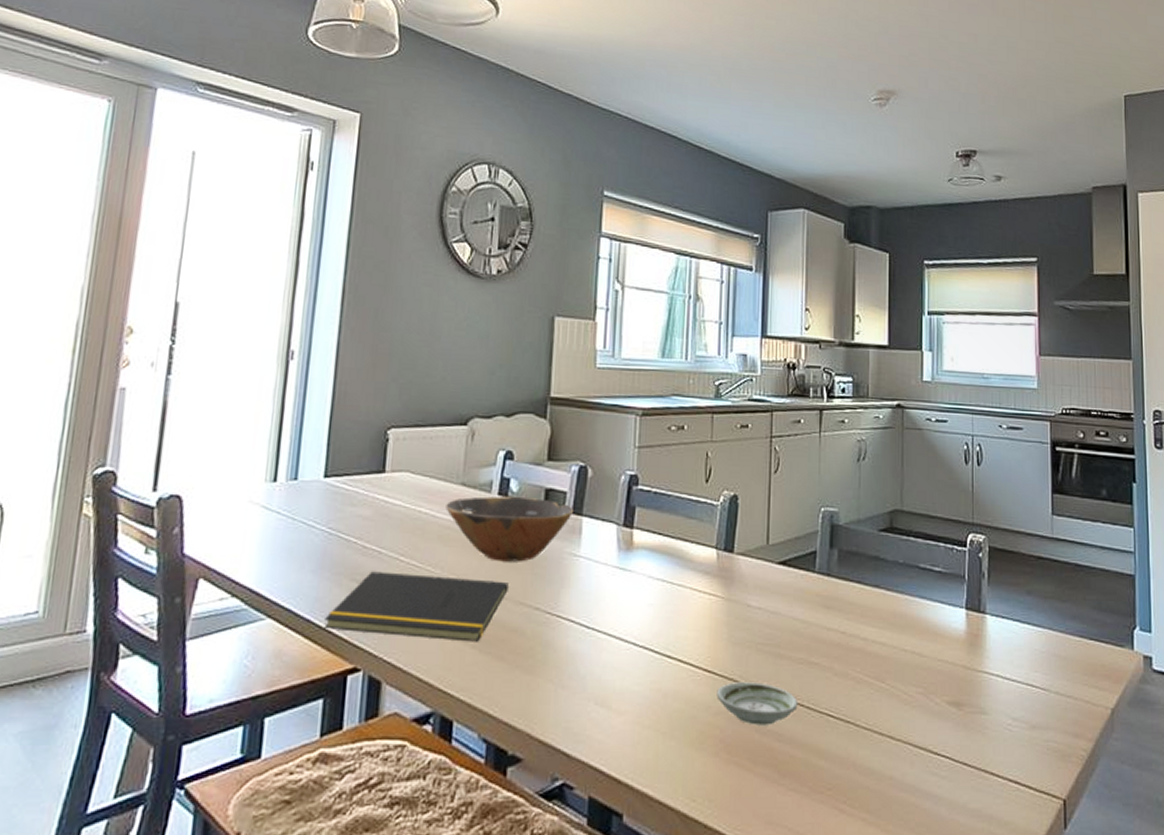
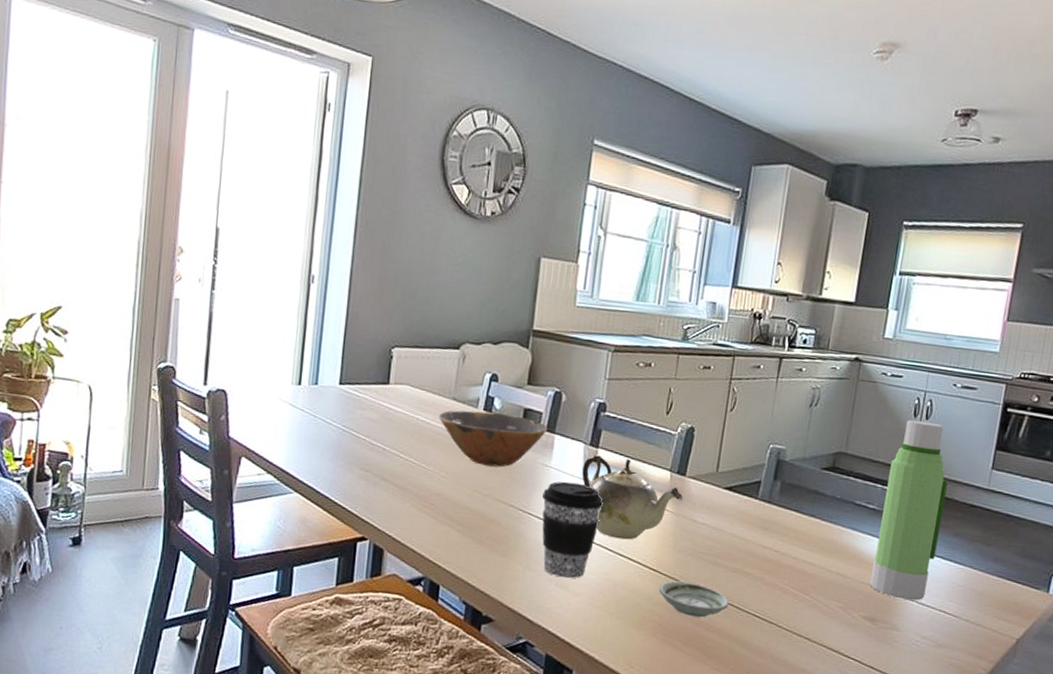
notepad: present [324,571,509,642] -> none [339,463,489,527]
coffee cup: none [573,572,644,694] -> present [542,481,604,579]
teapot: none [617,536,734,637] -> present [582,454,683,540]
water bottle: none [949,467,1012,675] -> present [870,420,948,601]

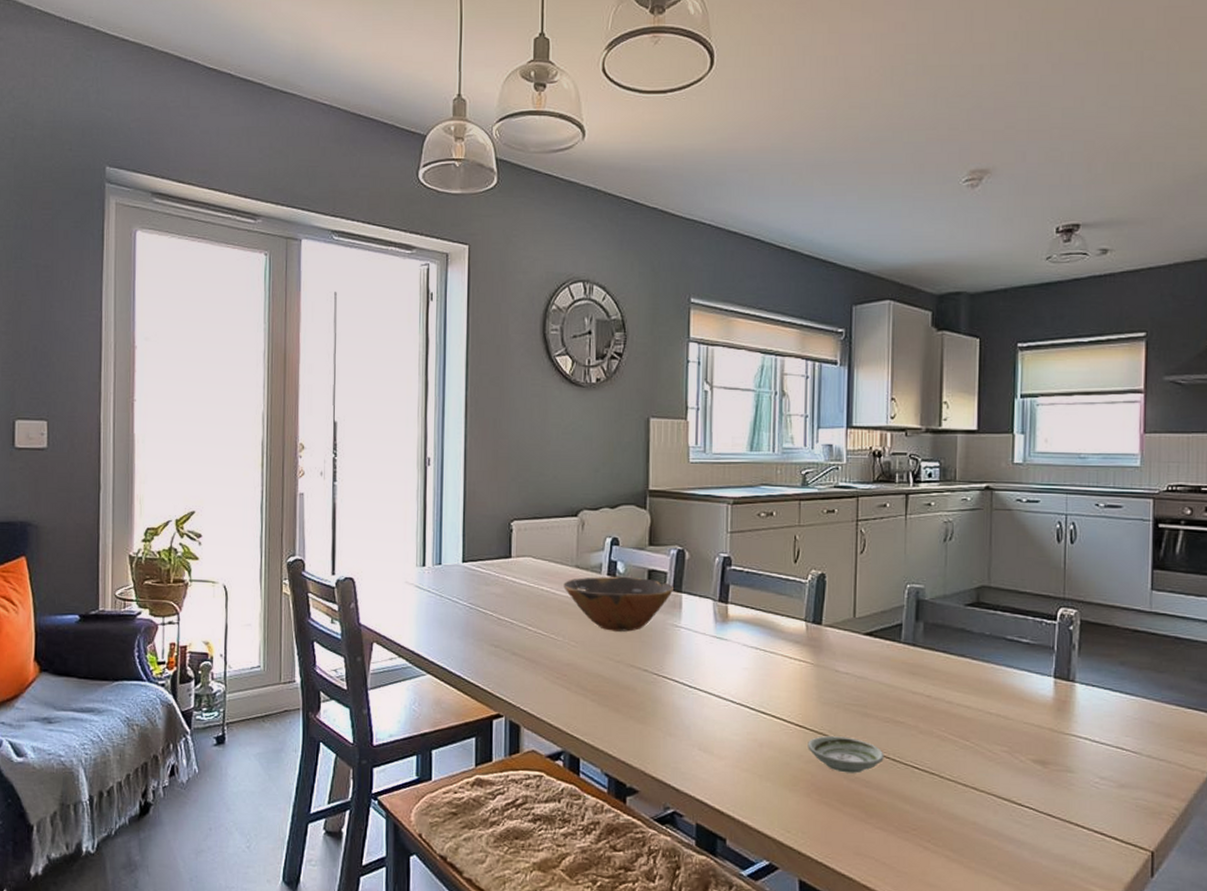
coffee cup: present [542,481,604,579] -> none [676,641,739,742]
teapot: present [582,454,683,540] -> none [714,610,822,696]
water bottle: present [870,420,948,601] -> none [1035,546,1105,738]

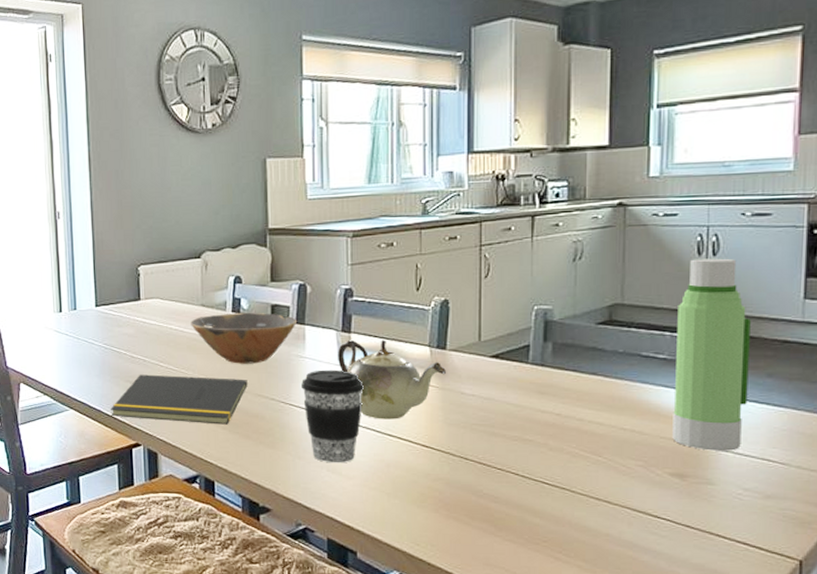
notepad: none [472,638,620,697] -> present [111,374,248,425]
coffee cup: none [676,641,739,742] -> present [301,369,364,463]
teapot: none [714,610,822,696] -> present [338,339,447,419]
saucer: present [807,736,884,774] -> none [435,455,513,490]
water bottle: none [1035,546,1105,738] -> present [672,258,751,451]

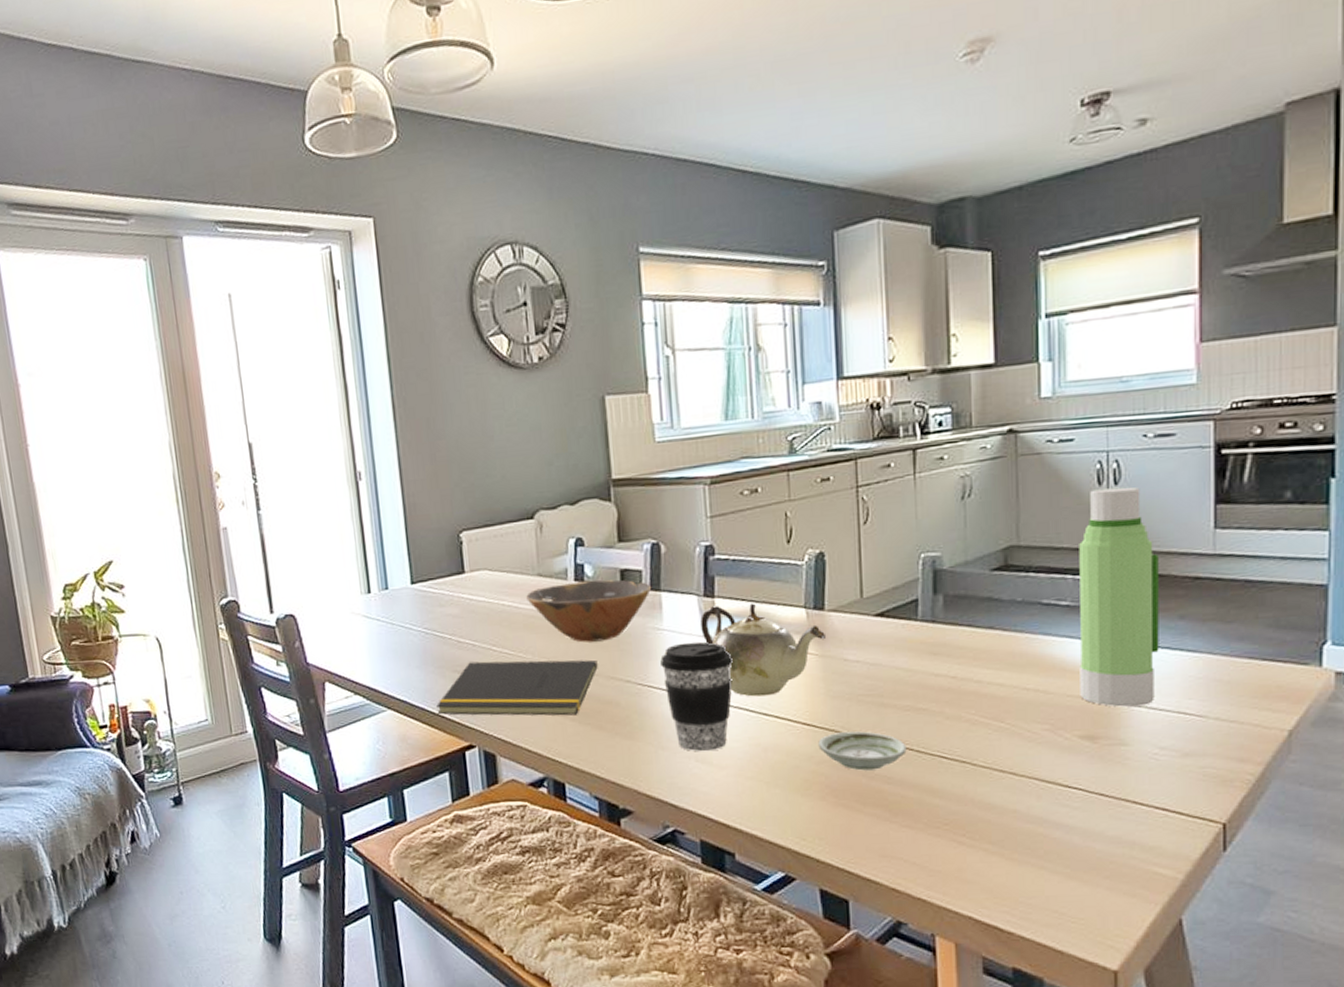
saucer: none [435,455,513,490] -> present [818,731,907,771]

